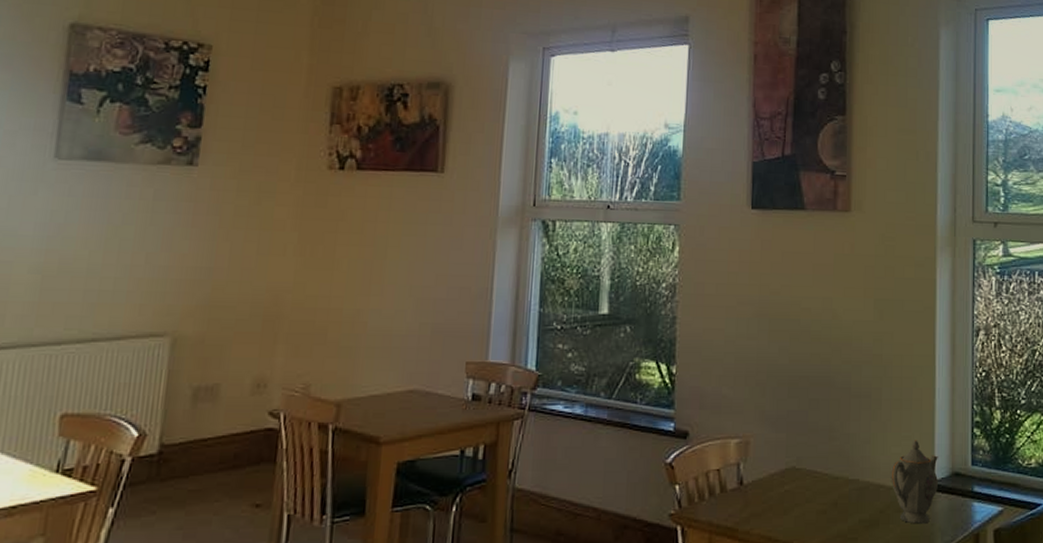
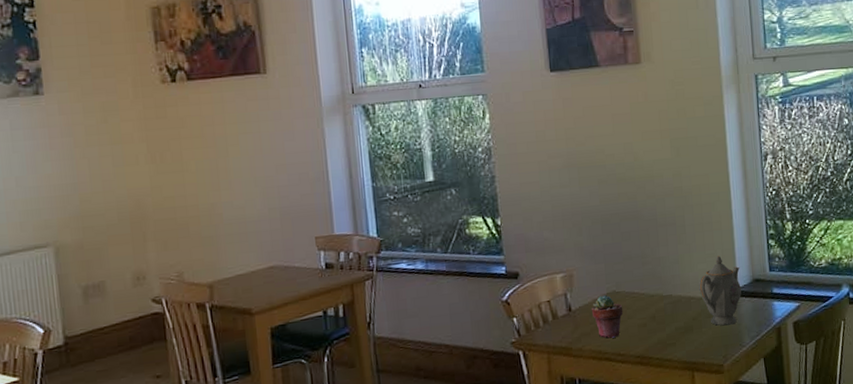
potted succulent: none [765,470,802,523] -> present [591,294,624,339]

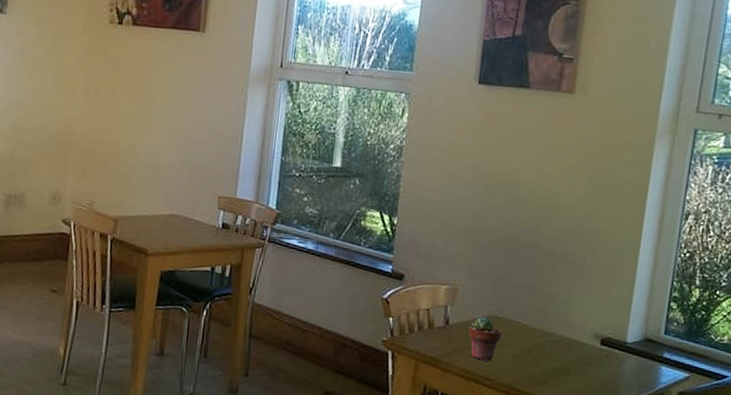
teapot: present [699,256,741,326] -> none [584,305,633,379]

